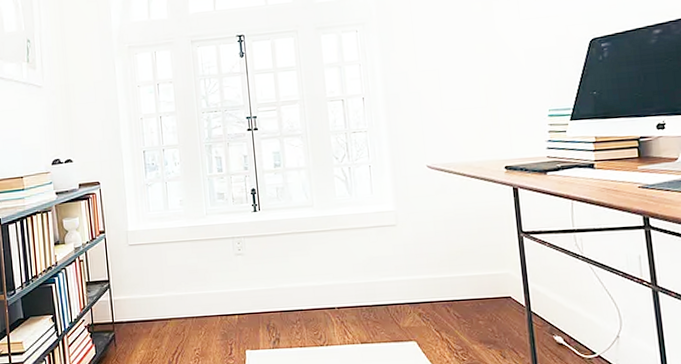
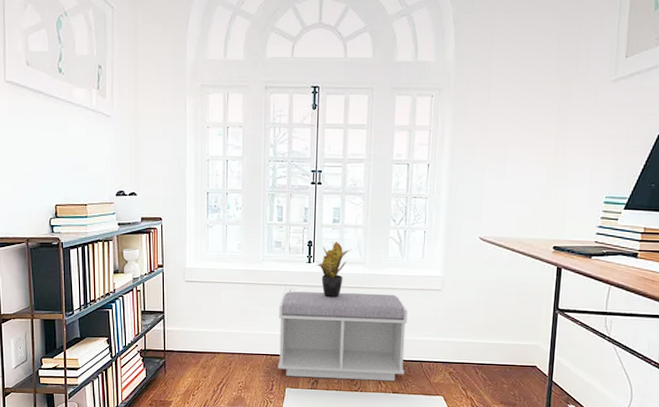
bench: none [229,235,371,338] -> present [278,291,408,381]
potted plant: none [263,186,297,246] -> present [317,241,352,298]

